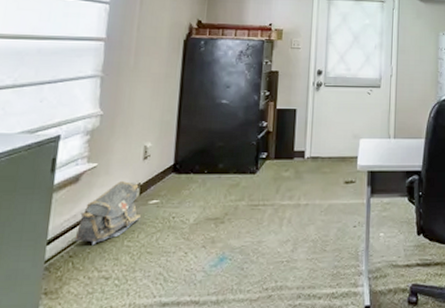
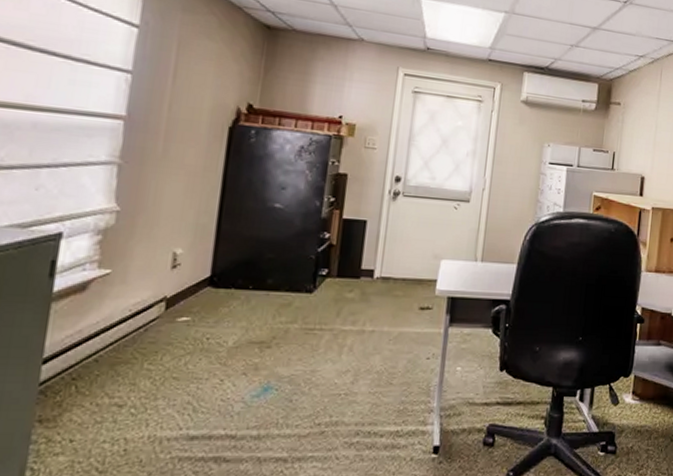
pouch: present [74,180,140,246] -> none [79,292,166,367]

